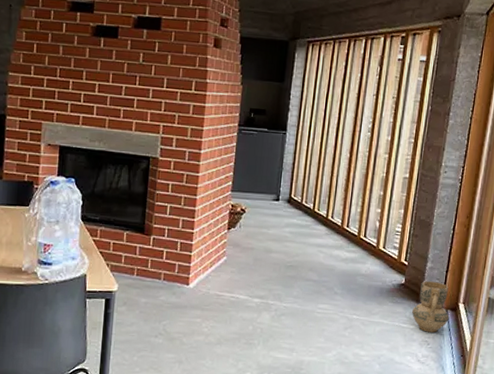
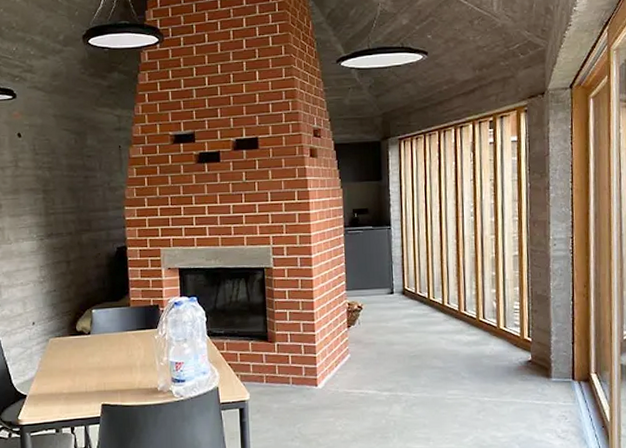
ceramic jug: present [411,281,450,333] -> none [543,354,584,407]

